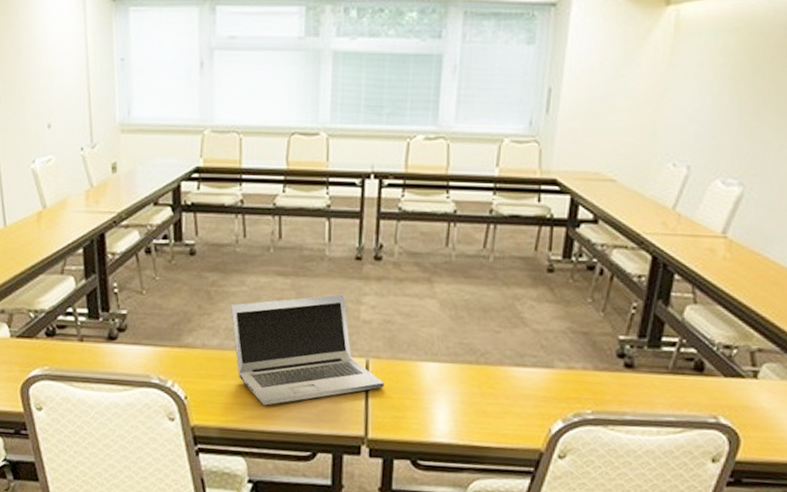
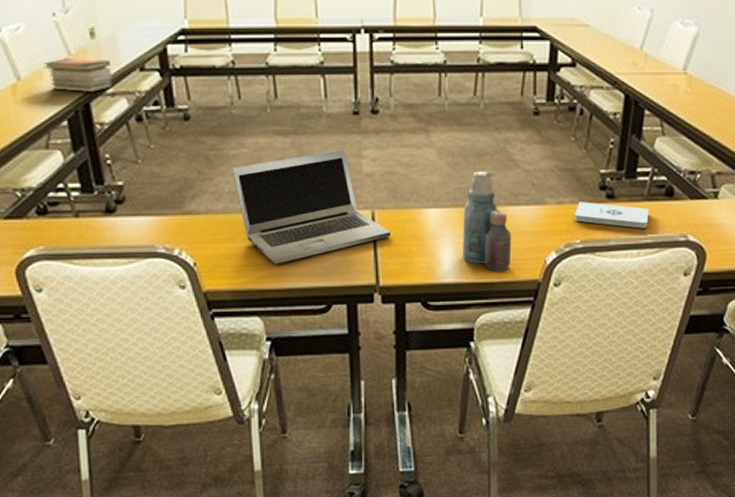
book stack: none [67,190,128,224] -> present [43,58,113,93]
bottle: none [459,327,514,437] -> present [463,171,512,272]
notepad: none [585,369,674,405] -> present [574,202,649,229]

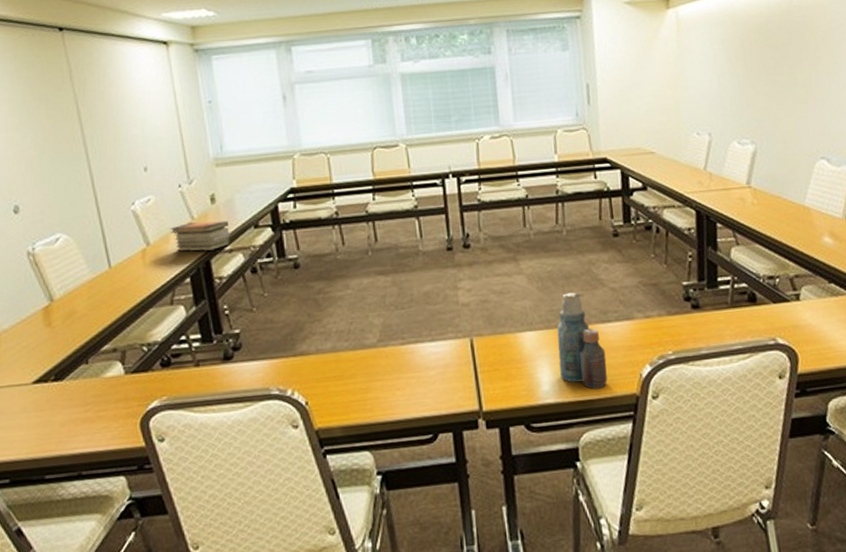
laptop: present [231,149,391,264] -> none [338,283,490,398]
notepad: present [574,202,649,229] -> none [663,313,736,336]

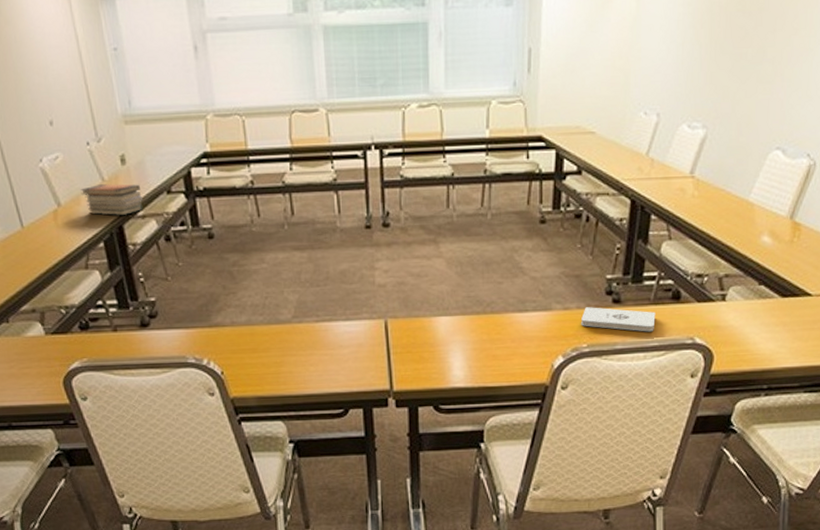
bottle: present [557,292,608,390] -> none [472,279,520,377]
notepad: none [663,313,736,336] -> present [580,307,656,332]

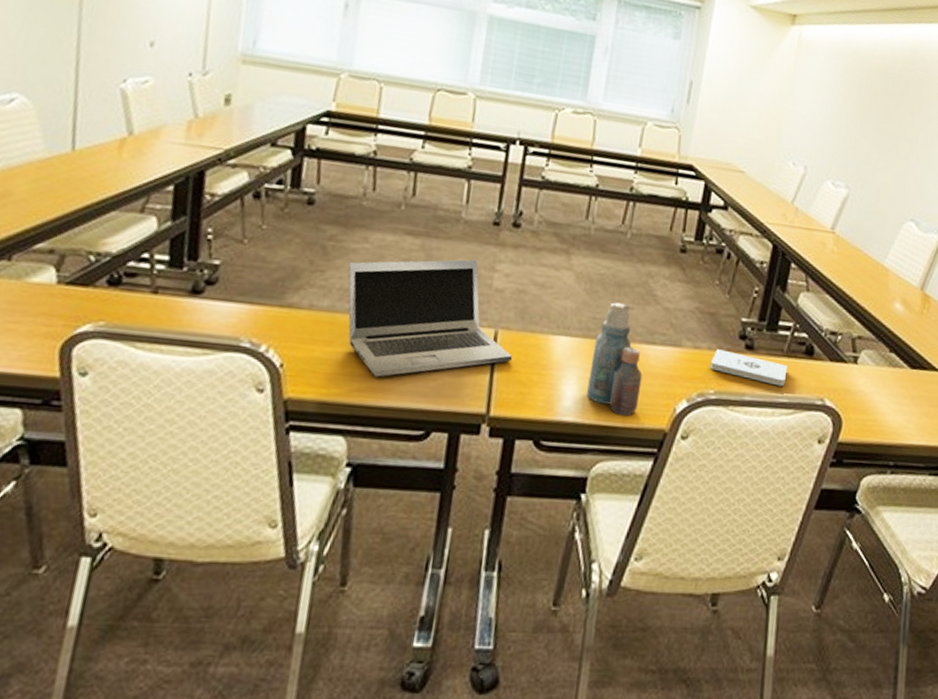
book stack: present [80,183,143,216] -> none [163,120,240,160]
laptop: none [253,262,403,372] -> present [348,259,512,377]
bottle: none [472,279,520,377] -> present [587,302,643,416]

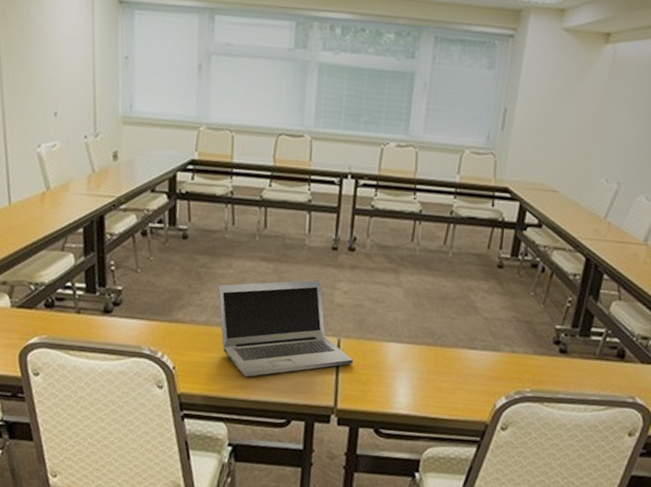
bottle: present [587,302,643,416] -> none [417,313,466,410]
notepad: present [709,349,788,387] -> none [526,353,600,386]

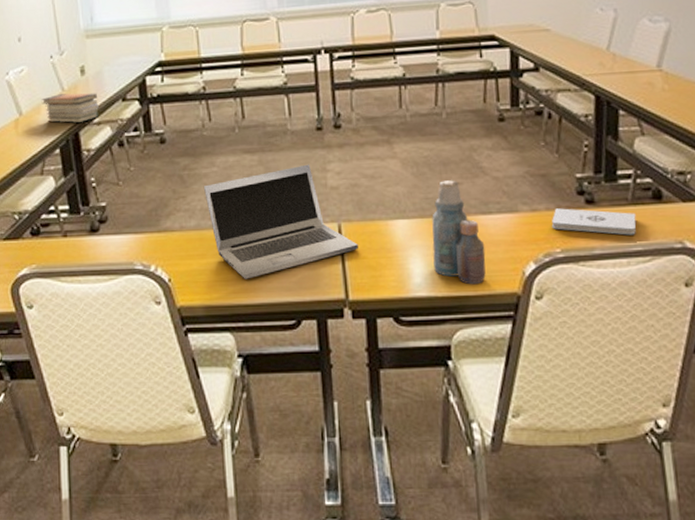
book stack: none [70,175,127,207] -> present [41,92,99,124]
bottle: none [417,313,466,410] -> present [432,180,486,285]
notepad: none [526,353,600,386] -> present [551,208,636,235]

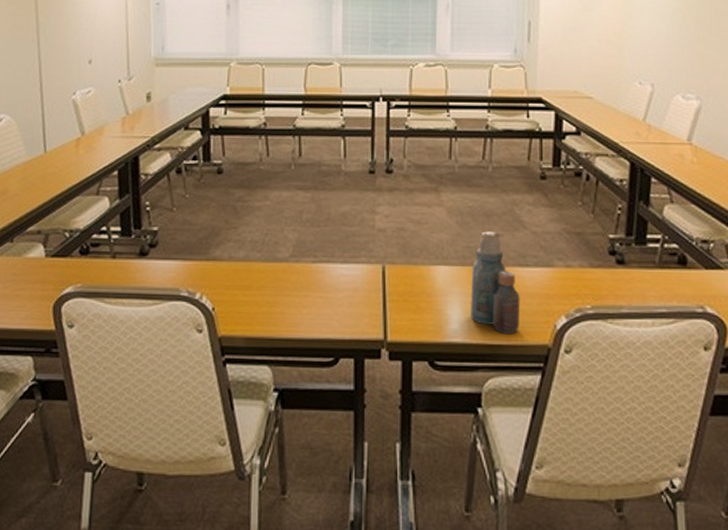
book stack: present [41,92,99,124] -> none [105,118,161,148]
laptop: present [203,164,358,279] -> none [255,205,400,314]
notepad: present [551,208,636,235] -> none [583,266,662,297]

